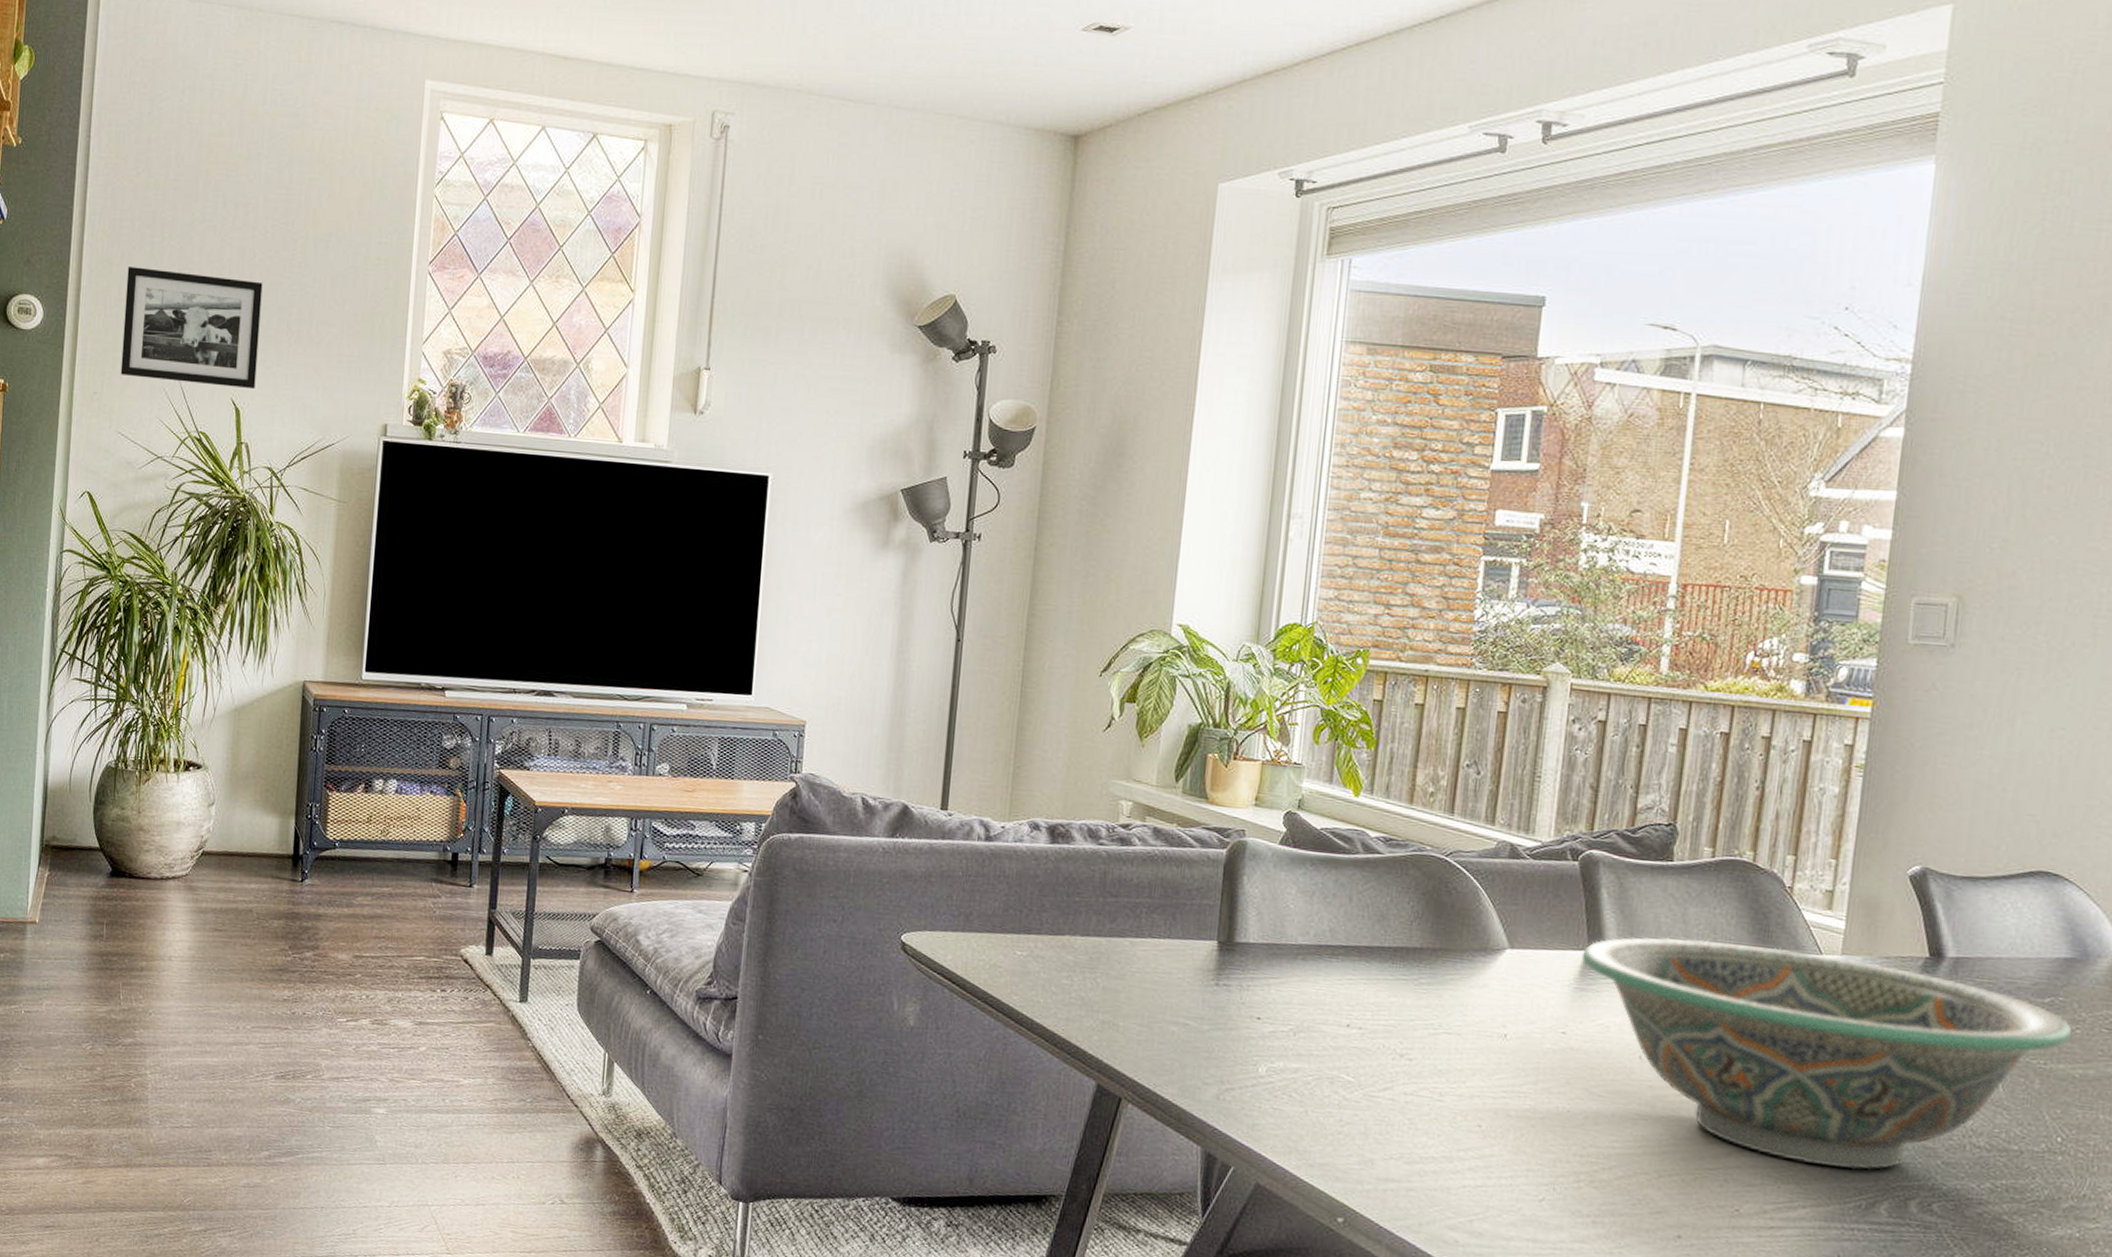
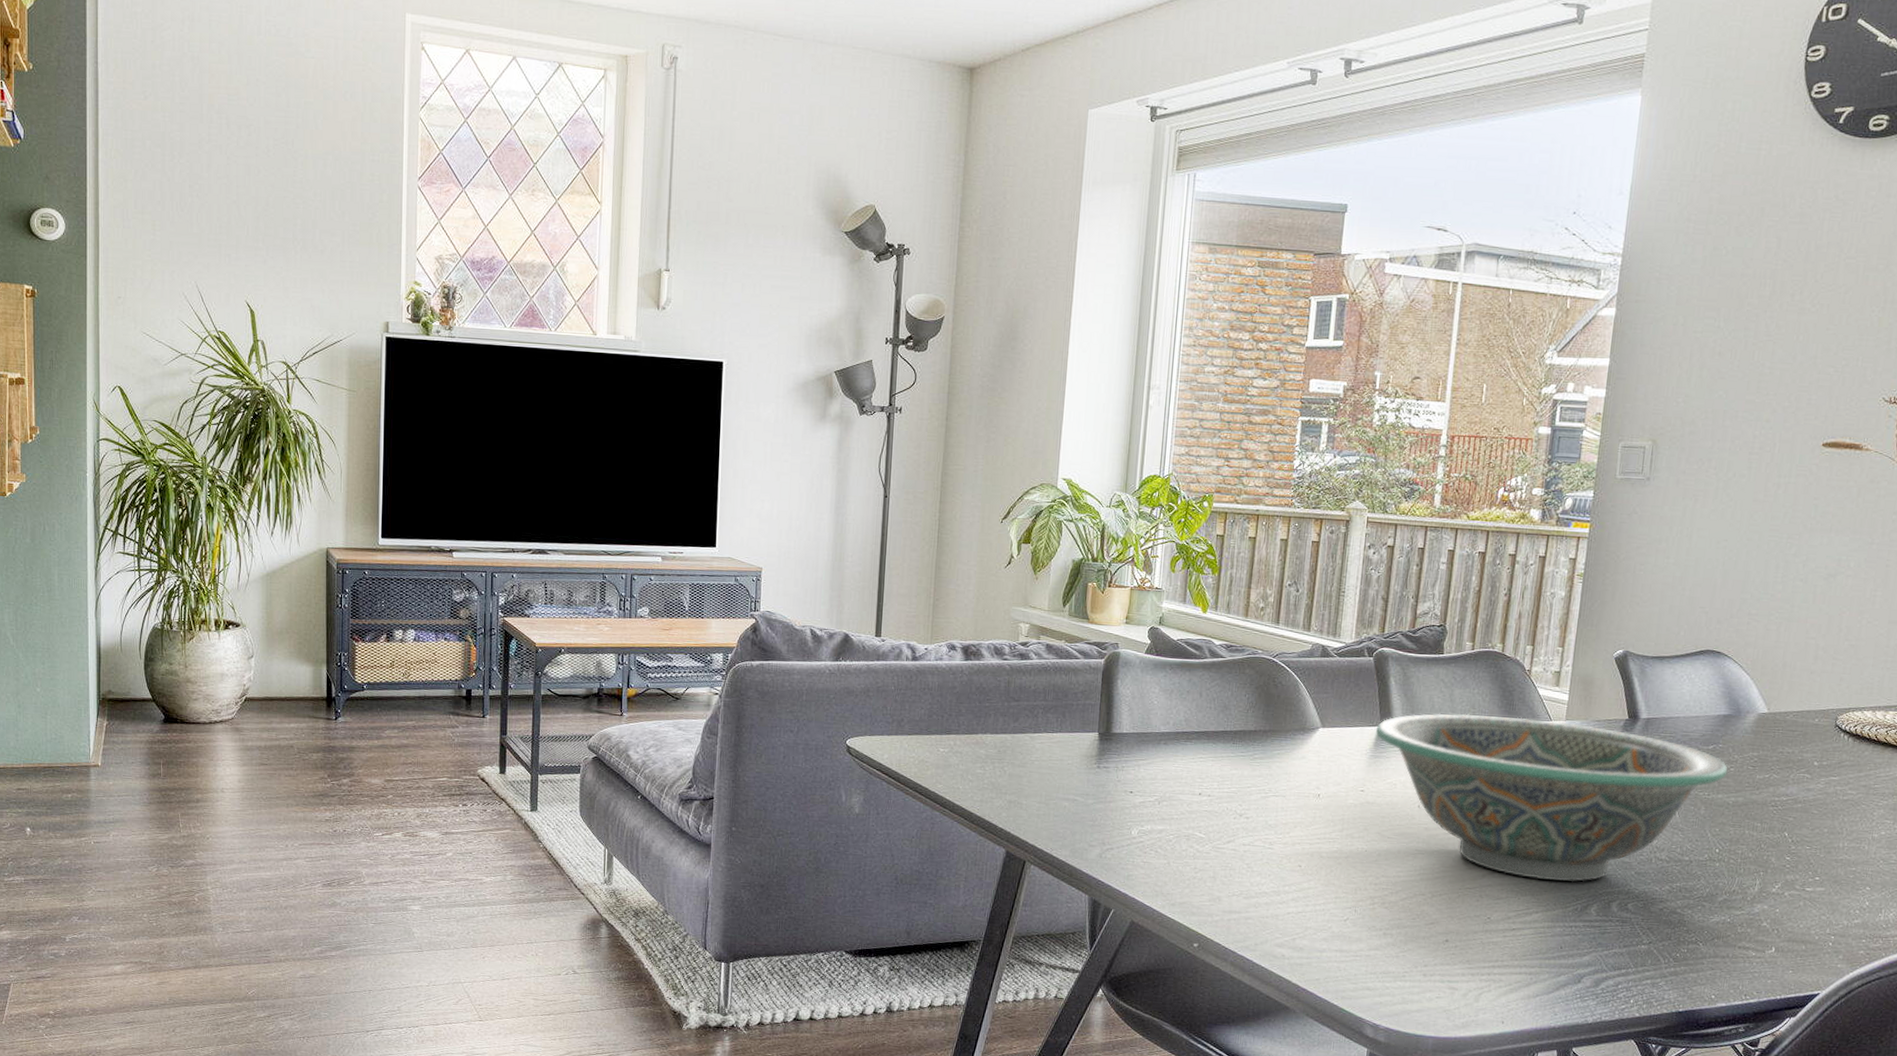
picture frame: present [120,267,263,390] -> none [141,183,268,293]

